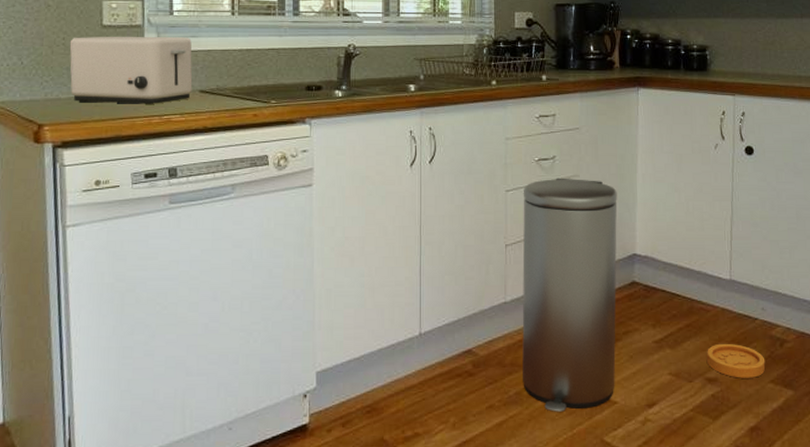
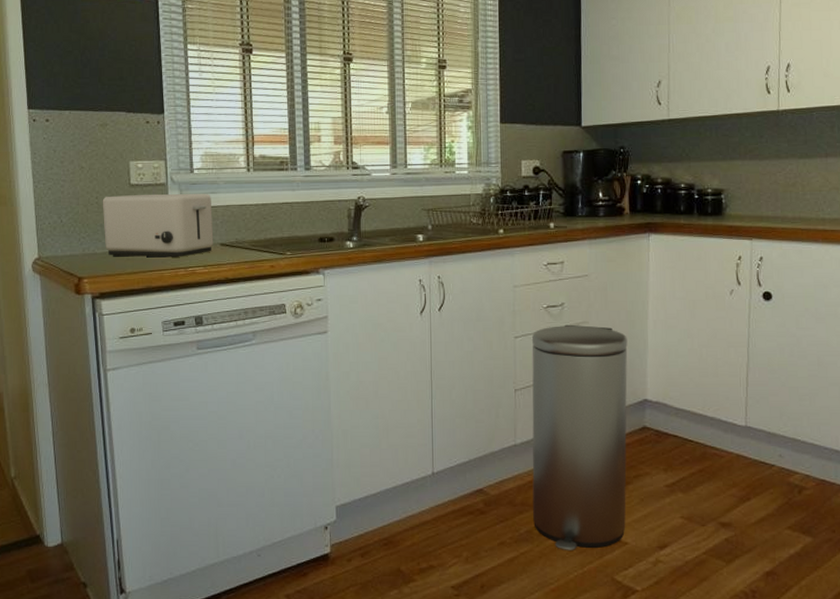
pet bowl: present [706,343,766,378] -> none [720,489,783,524]

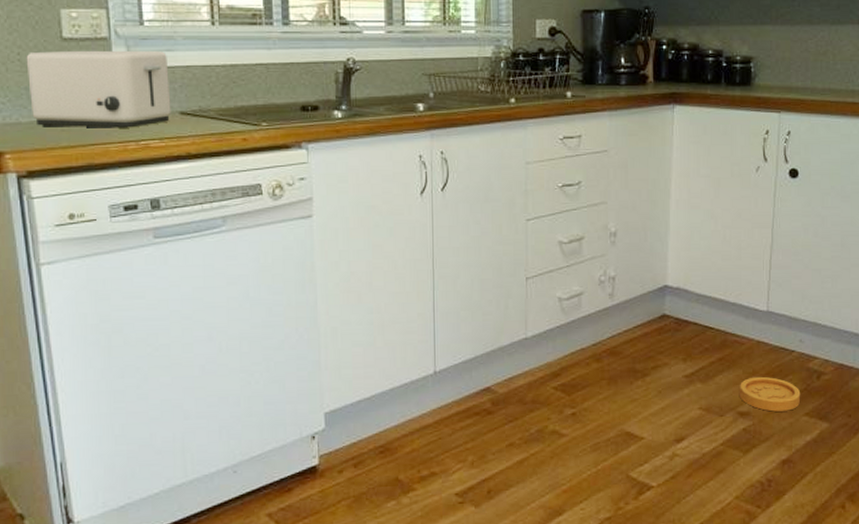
pedal bin: present [531,324,628,551] -> none [544,205,648,450]
pet bowl: none [720,489,783,524] -> present [739,376,801,412]

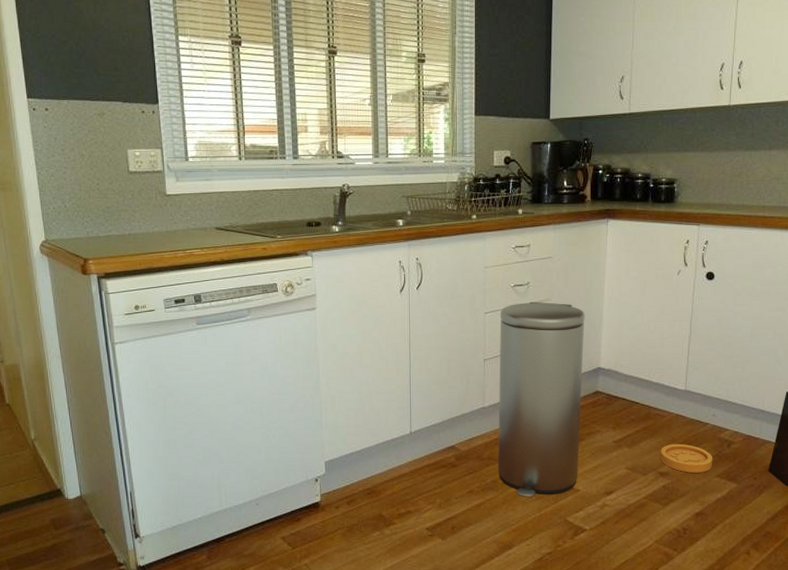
toaster: present [26,50,171,130] -> none [103,180,209,241]
pedal bin: none [544,205,648,450] -> present [498,301,585,498]

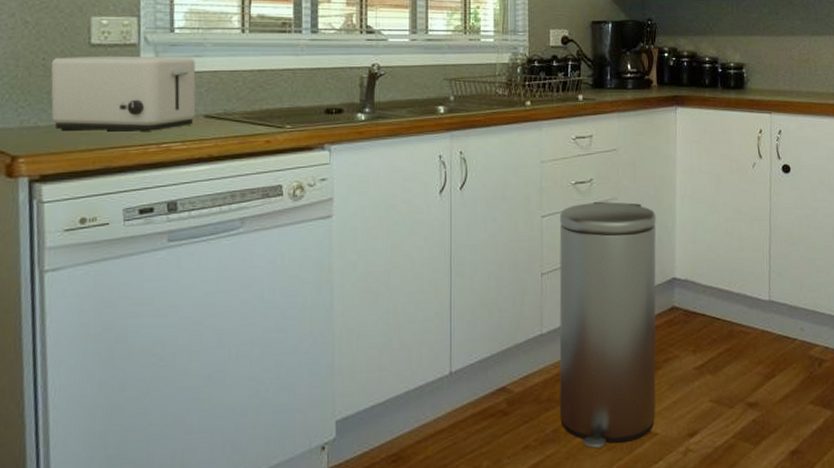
toaster: none [103,180,209,241] -> present [50,55,196,133]
pet bowl: present [660,443,713,473] -> none [747,365,805,401]

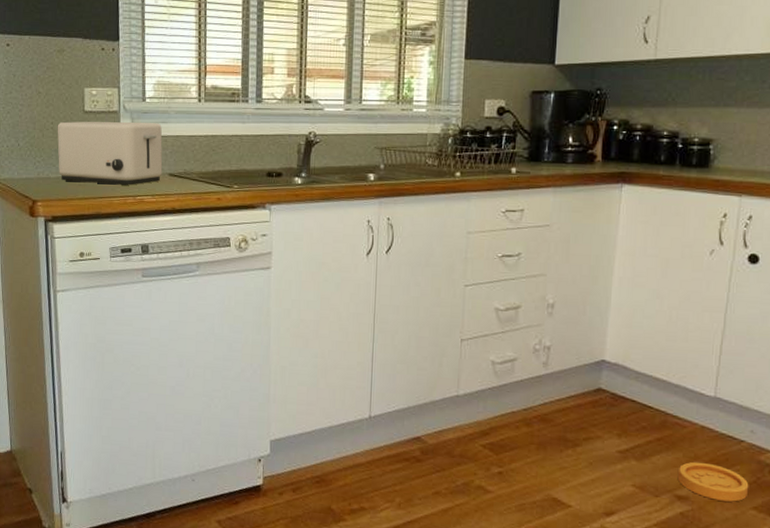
pedal bin: present [559,201,656,449] -> none [471,275,588,509]
pet bowl: none [747,365,805,401] -> present [677,461,749,502]

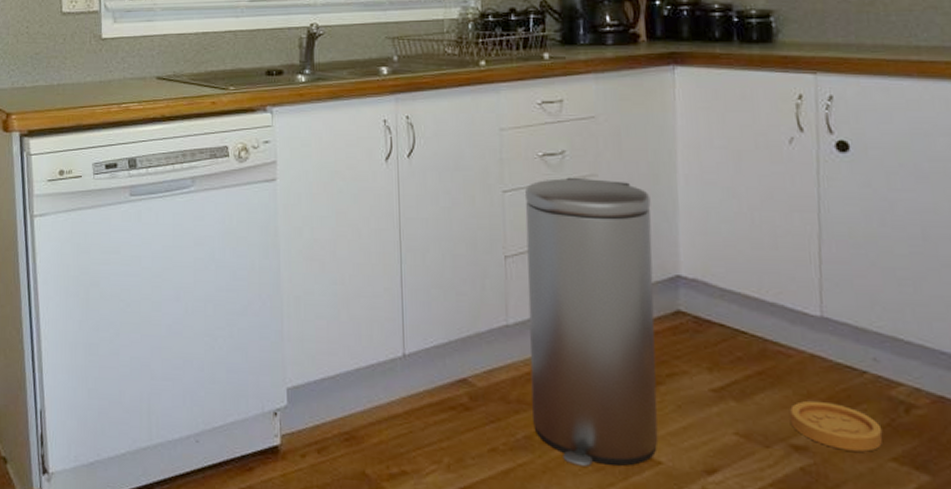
toaster: present [57,121,163,186] -> none [32,22,149,93]
pedal bin: none [471,275,588,509] -> present [524,177,659,468]

